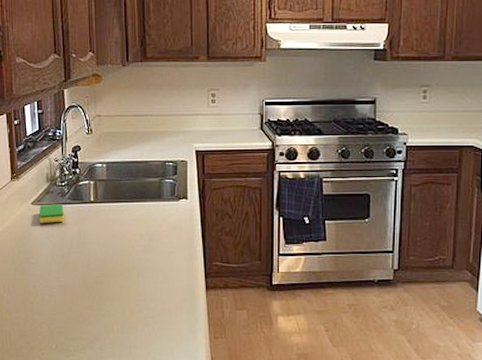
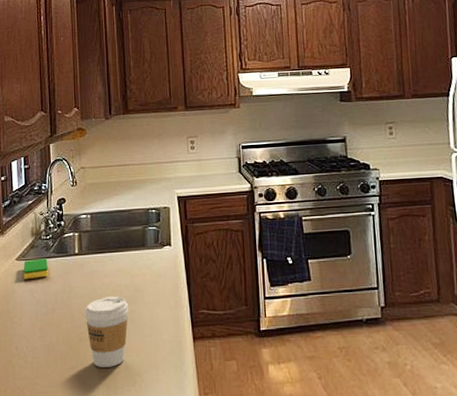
coffee cup: none [100,244,144,309] -> present [84,296,129,367]

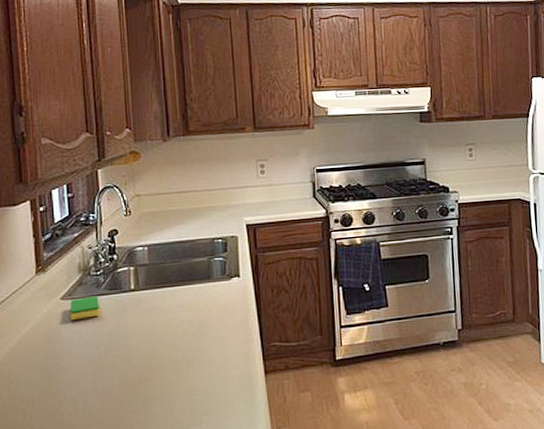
coffee cup: present [84,296,129,367] -> none [143,333,194,409]

